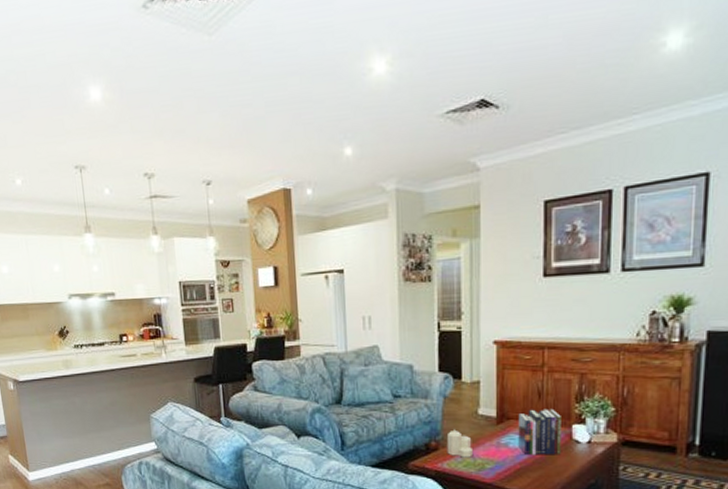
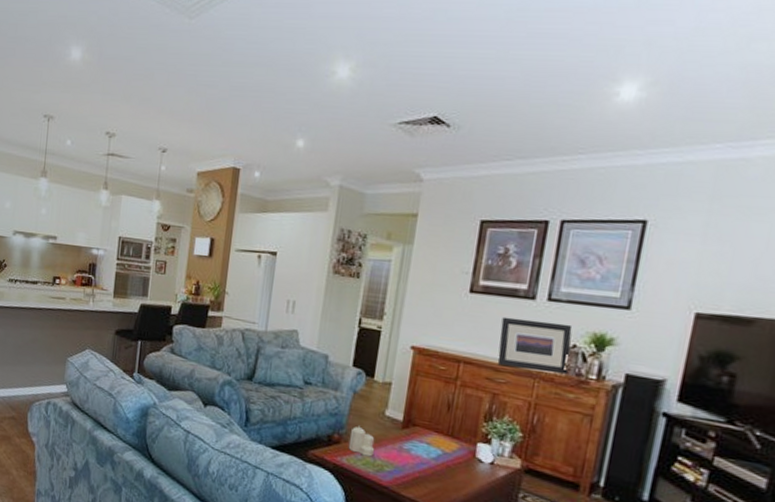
books: present [518,408,561,456] -> none [420,419,468,471]
picture frame: none [579,291,652,345] -> present [497,317,573,375]

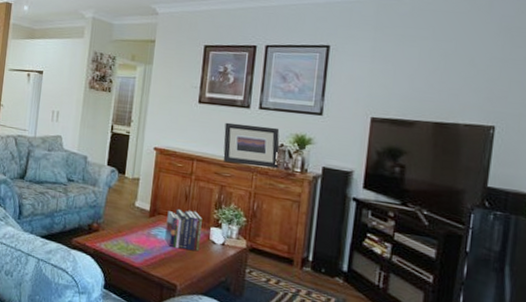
candle: present [348,424,375,457] -> none [105,214,128,242]
books: none [420,419,468,471] -> present [165,208,202,252]

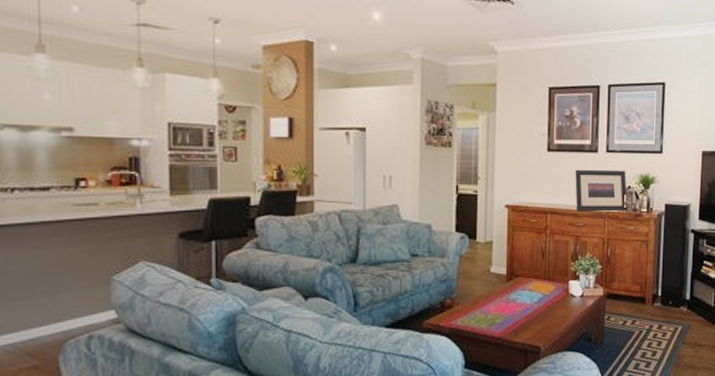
books: present [165,208,202,252] -> none [525,266,560,310]

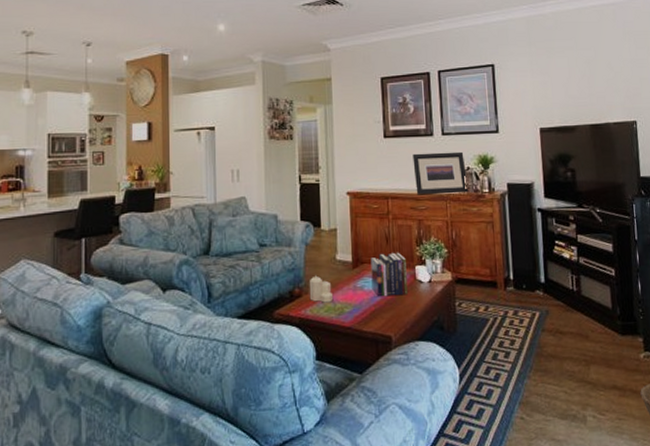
candle: none [461,286,486,314] -> present [309,274,334,303]
books: none [525,266,560,310] -> present [370,252,408,297]

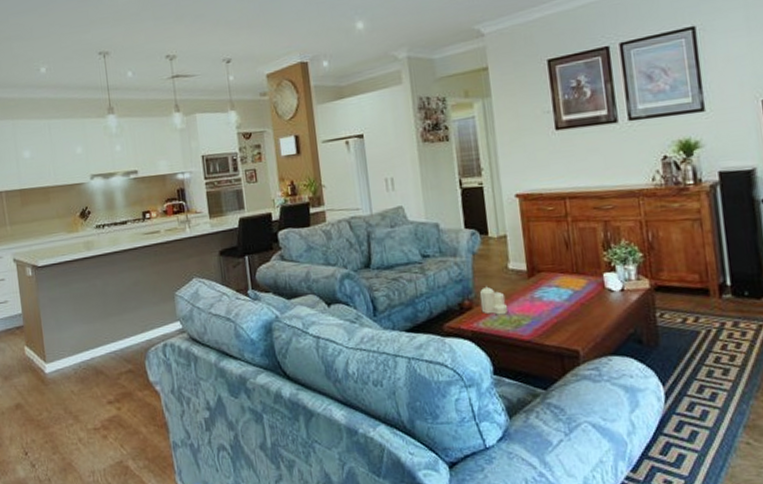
books: present [370,252,408,297] -> none [548,258,596,308]
picture frame: present [413,151,469,195] -> none [592,138,667,192]

